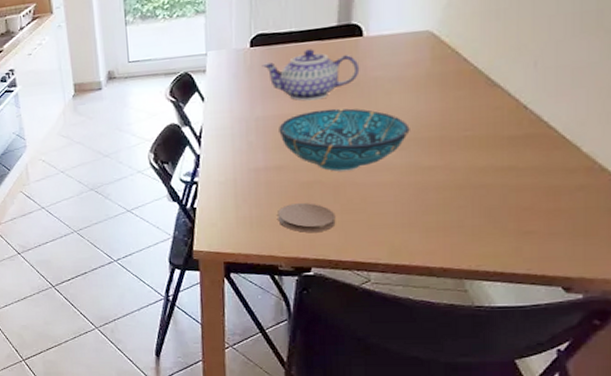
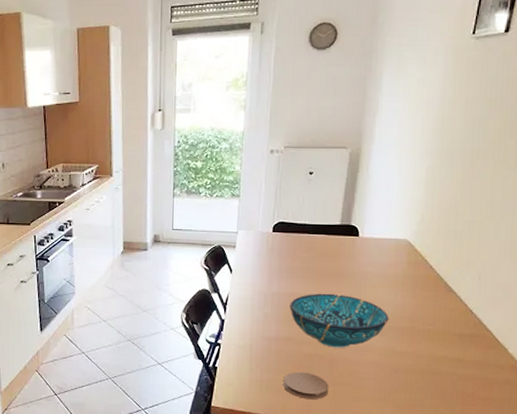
teapot: present [261,49,360,101] -> none [280,241,355,284]

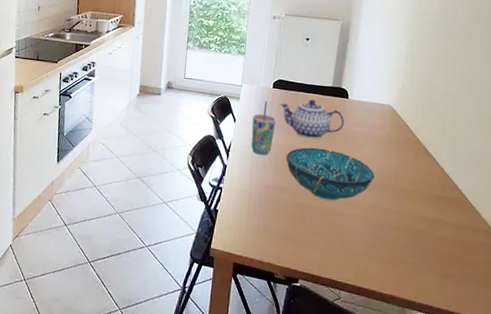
cup: none [250,247,277,306] -> present [251,101,276,156]
teapot: none [280,241,355,284] -> present [279,99,345,140]
coaster: present [283,372,329,400] -> none [278,220,320,249]

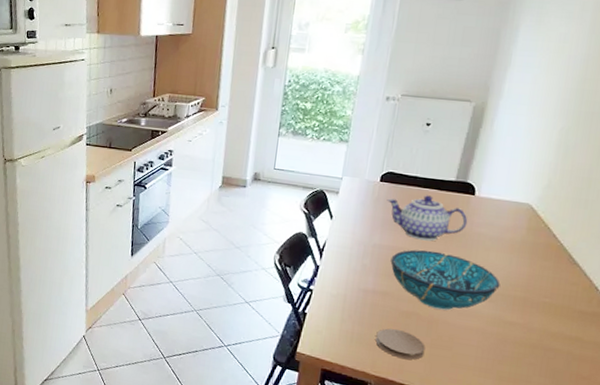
cup: present [251,101,276,156] -> none [350,196,382,257]
coaster: none [278,220,320,249] -> present [375,328,426,360]

